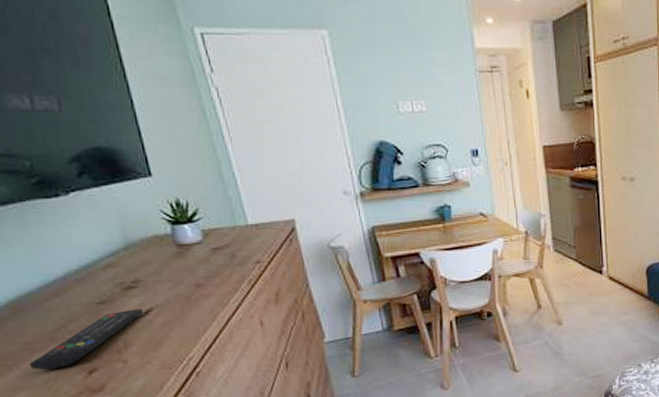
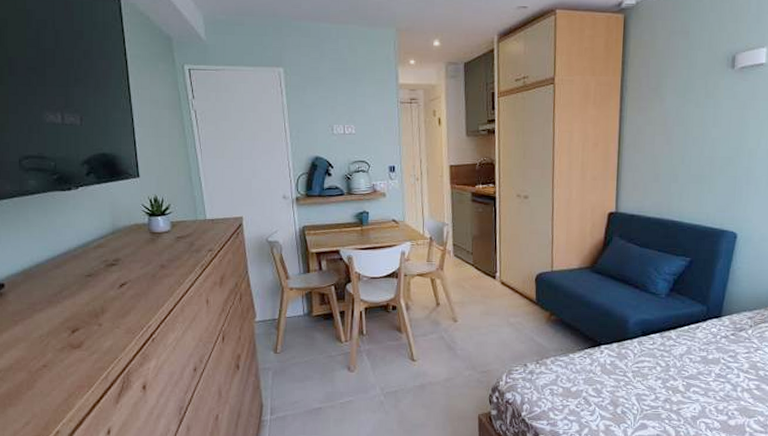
remote control: present [29,309,144,370] -> none [30,282,119,327]

